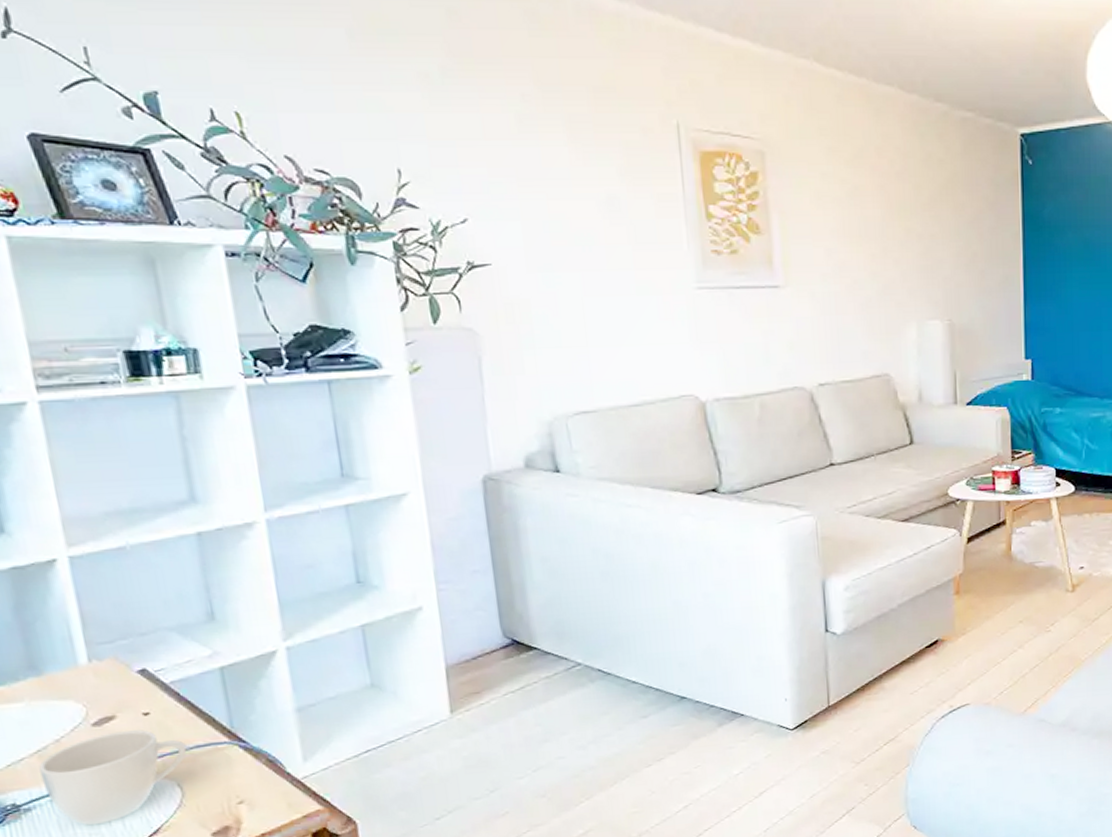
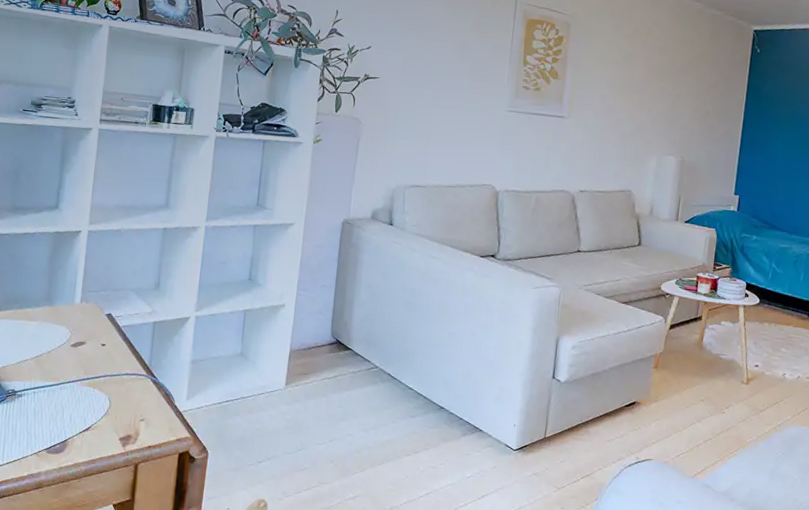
cup: present [39,730,188,826] -> none [33,353,121,416]

